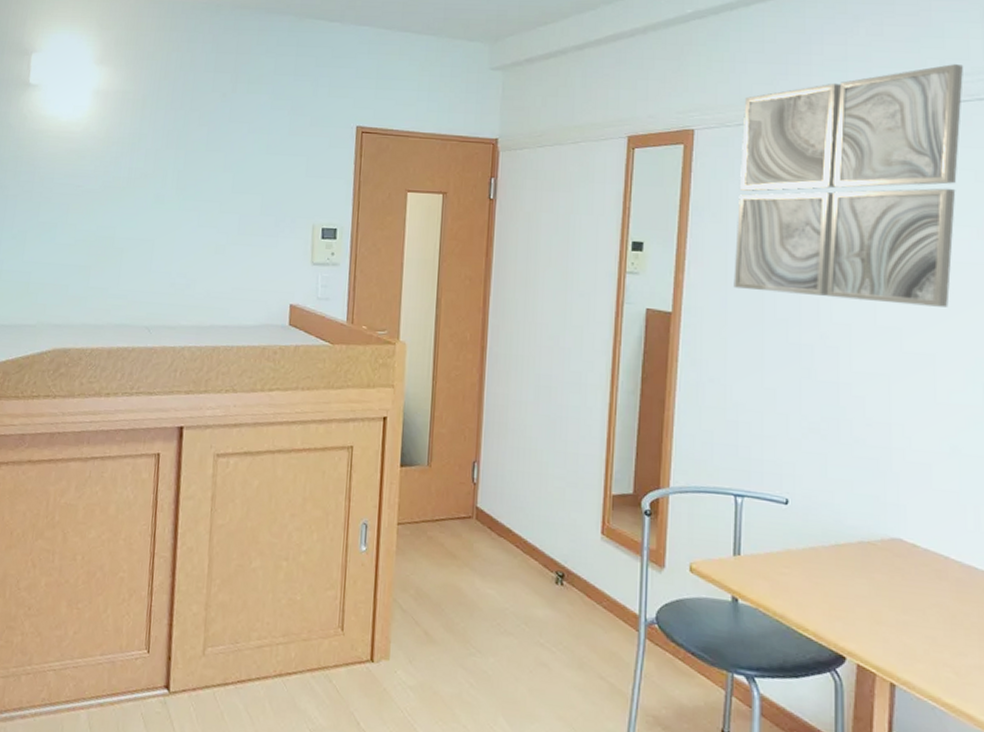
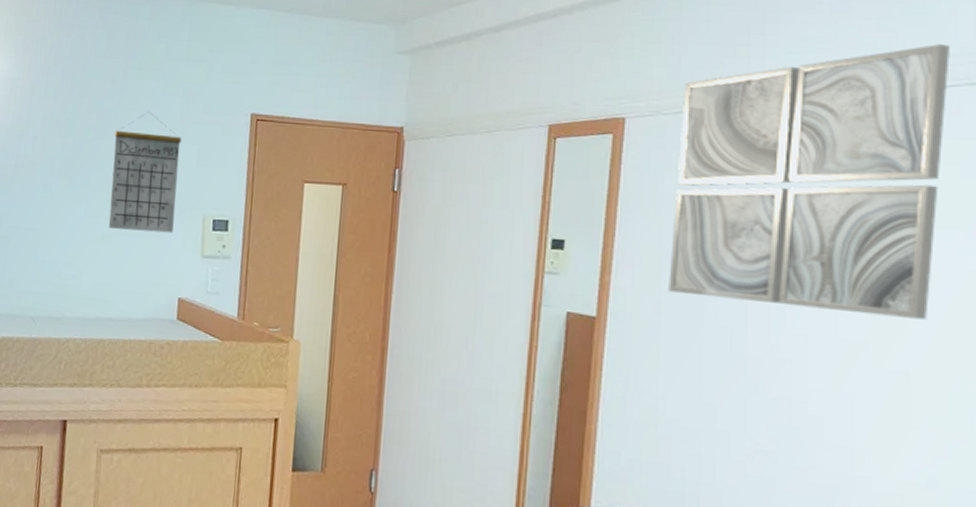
calendar: none [221,124,291,242] -> present [108,111,182,233]

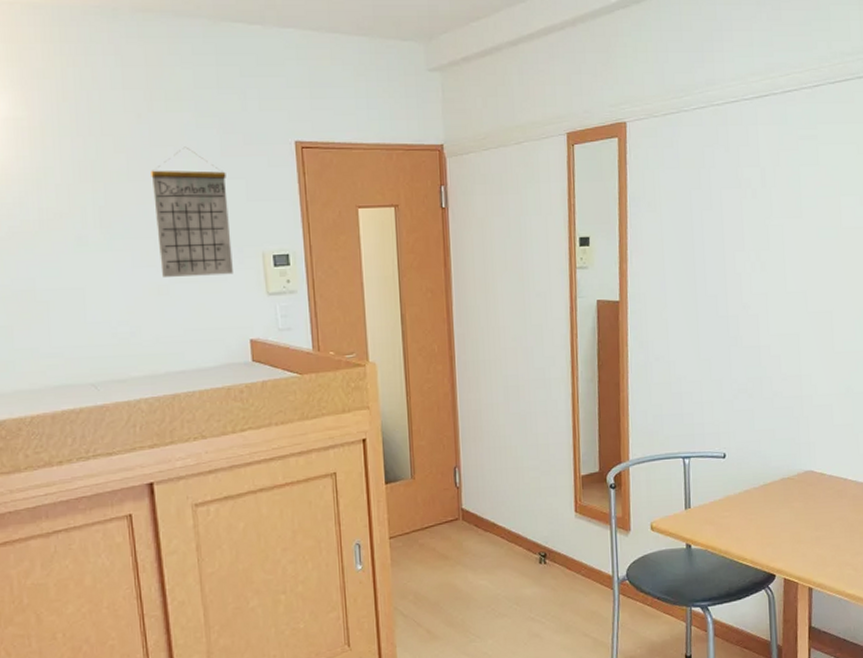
wall art: present [668,44,950,320] -> none [668,45,846,272]

